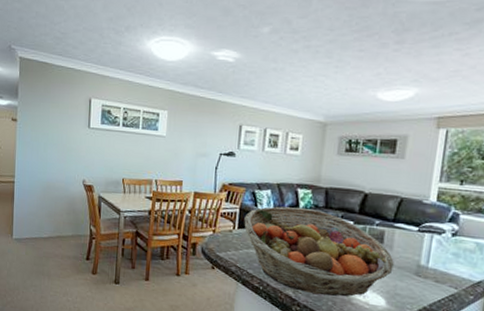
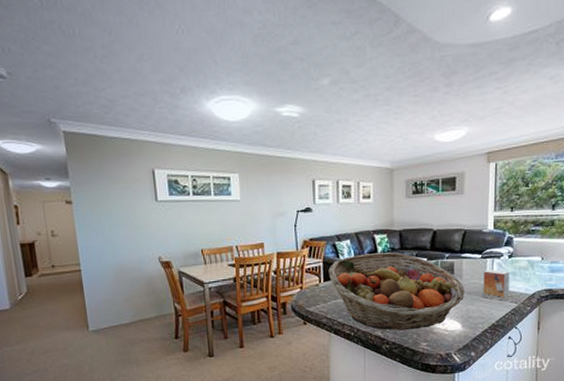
small box: none [416,245,451,280] -> present [483,269,510,298]

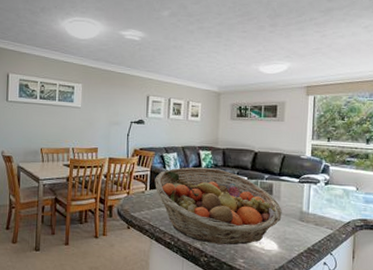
small box: present [483,269,510,298] -> none [300,194,326,224]

